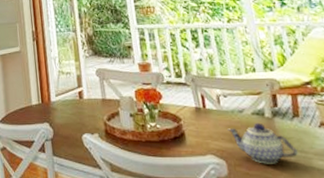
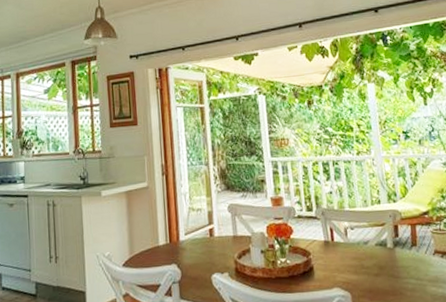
teapot: present [227,122,298,164] -> none [353,253,415,294]

